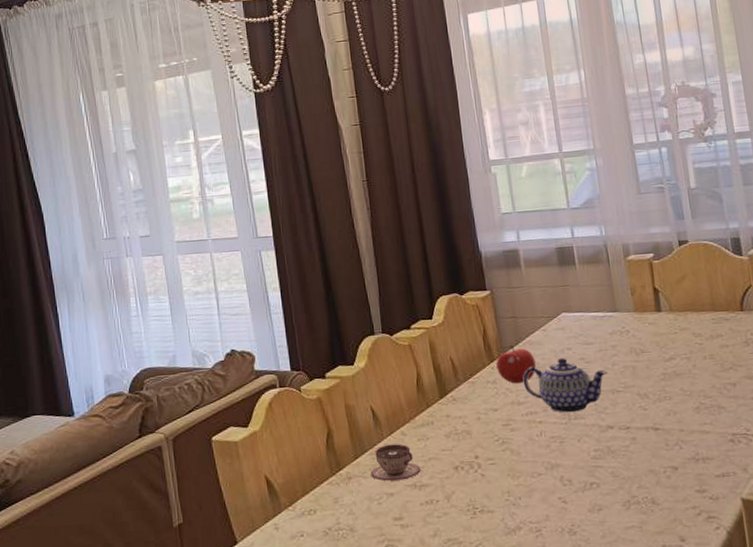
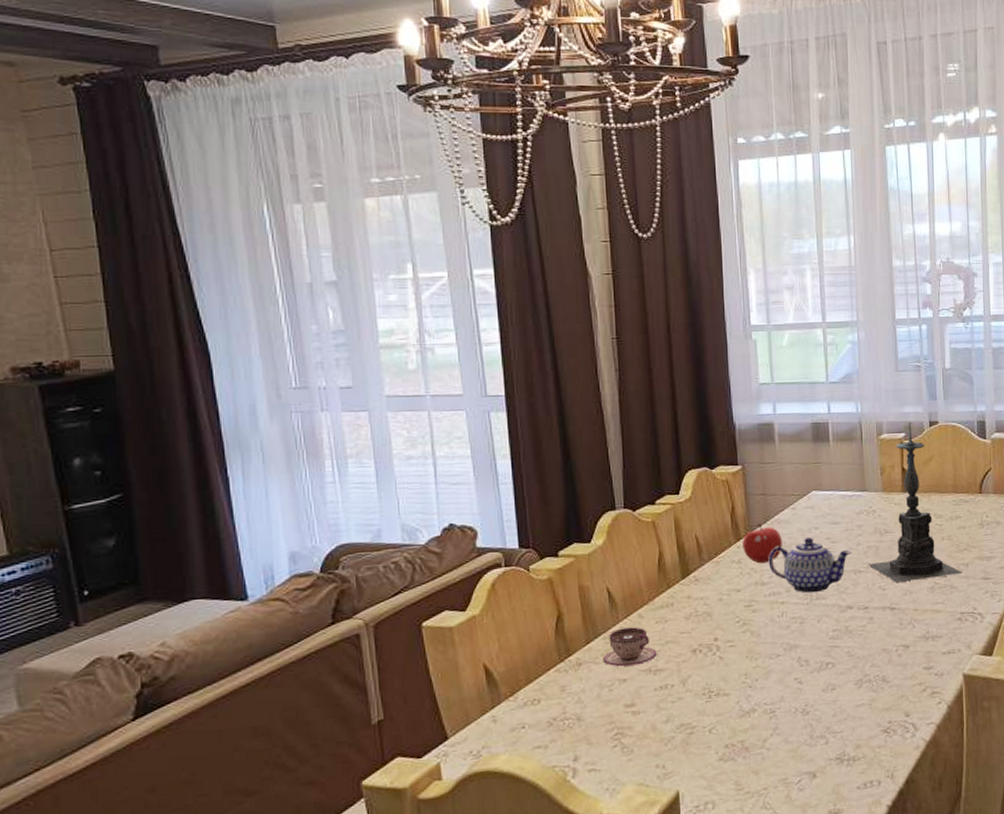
candle holder: none [627,242,730,404] -> present [869,422,963,584]

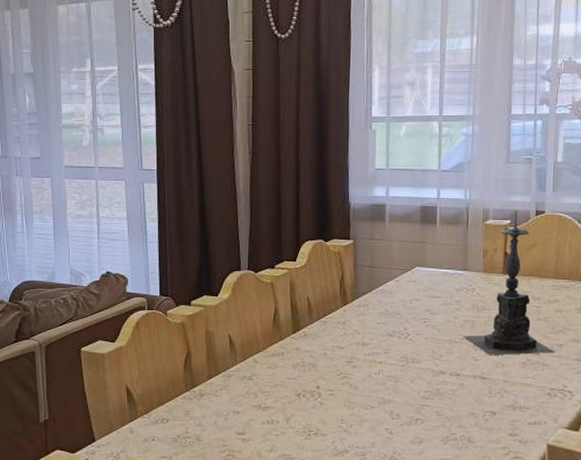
teacup: present [603,627,657,667] -> none [221,369,267,401]
fruit: present [742,523,782,564] -> none [348,292,385,327]
teapot: present [768,537,852,594] -> none [370,308,449,357]

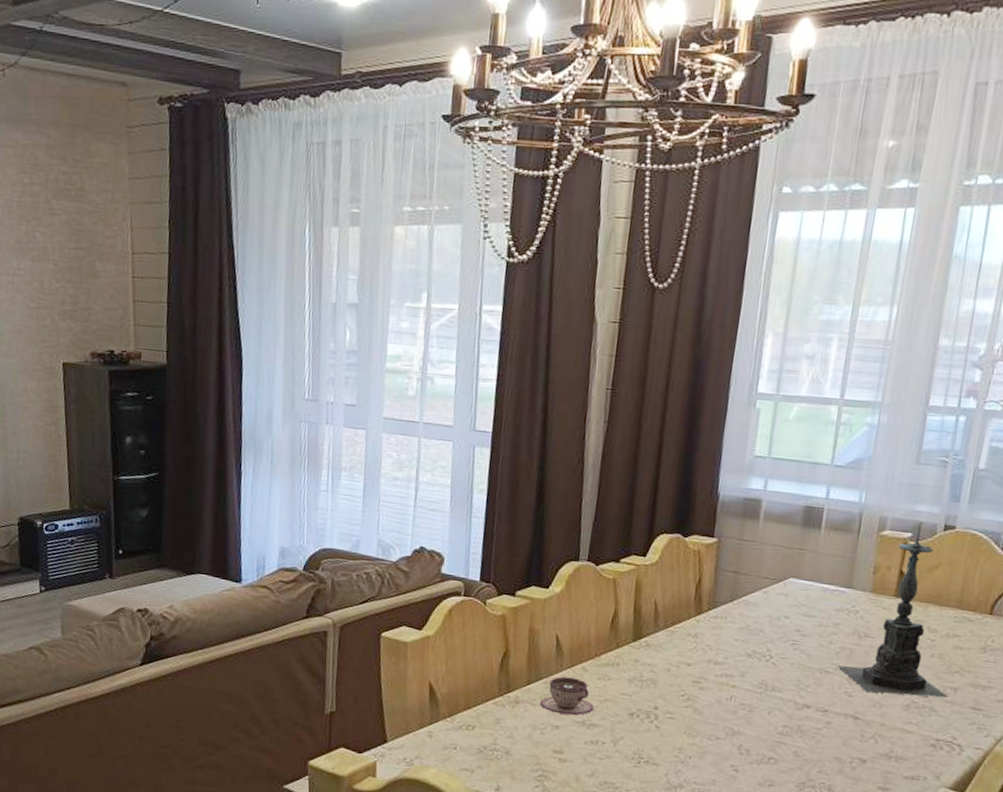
teacup: none [221,369,267,401] -> present [540,676,594,716]

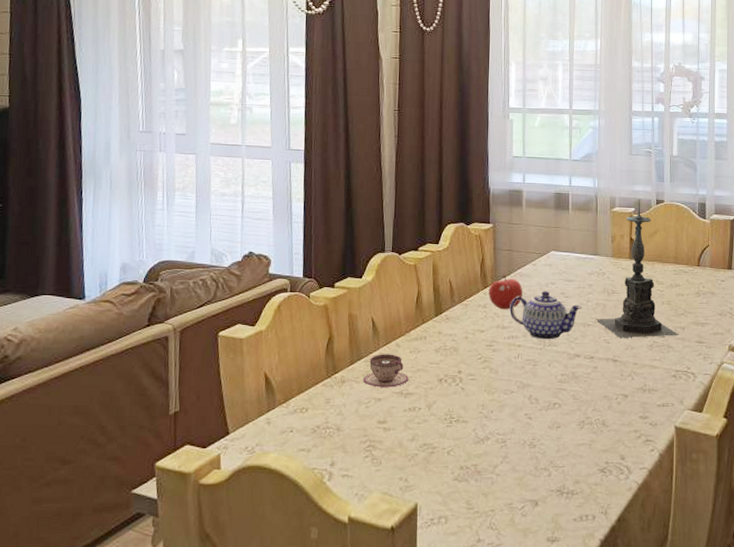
fruit: none [702,601,747,643] -> present [488,275,523,310]
teapot: none [726,625,822,684] -> present [510,291,582,340]

